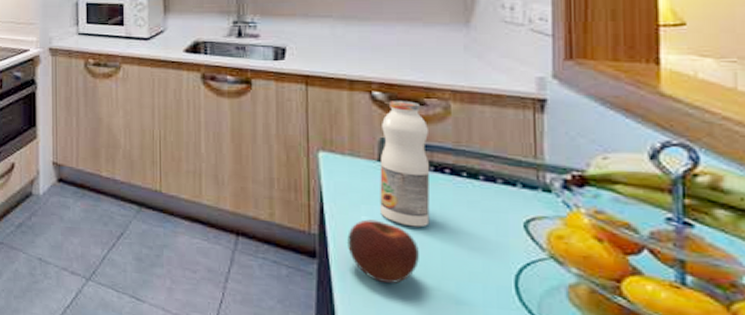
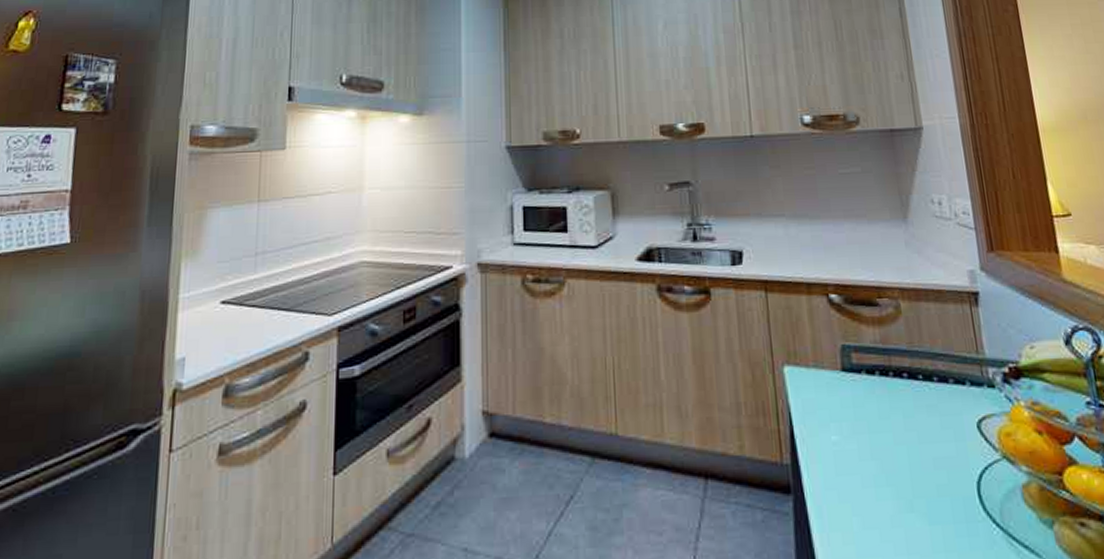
apple: present [347,219,419,284] -> none [820,439,891,513]
fruit juice: present [379,101,430,227] -> none [841,302,896,442]

